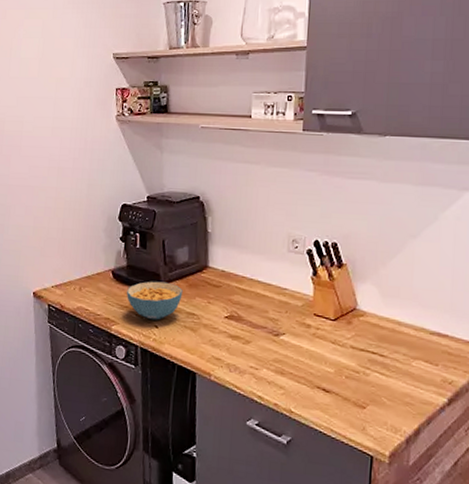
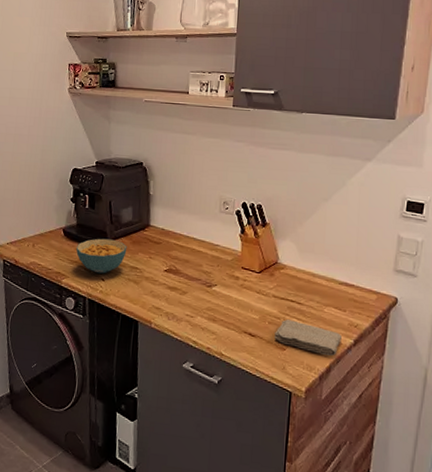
washcloth: none [353,374,433,417] -> present [274,319,342,357]

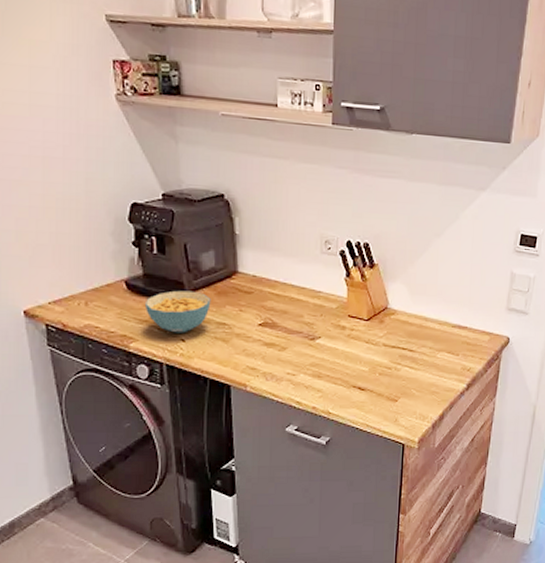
washcloth: present [274,319,342,357] -> none [386,369,455,403]

